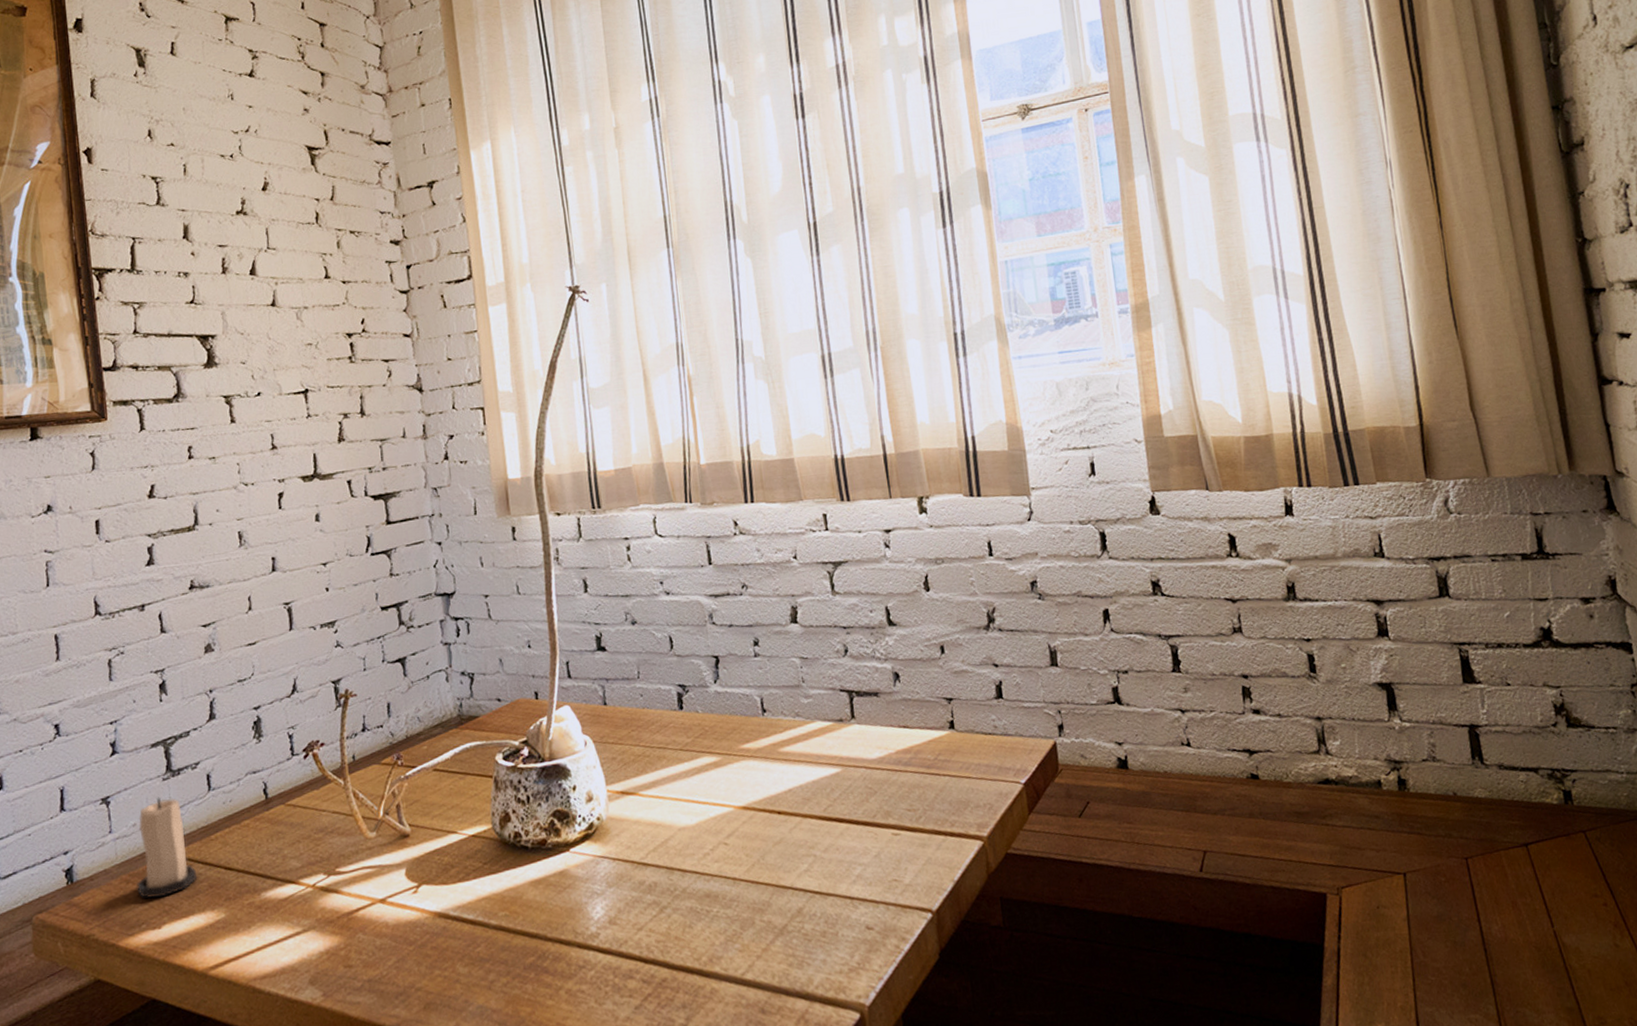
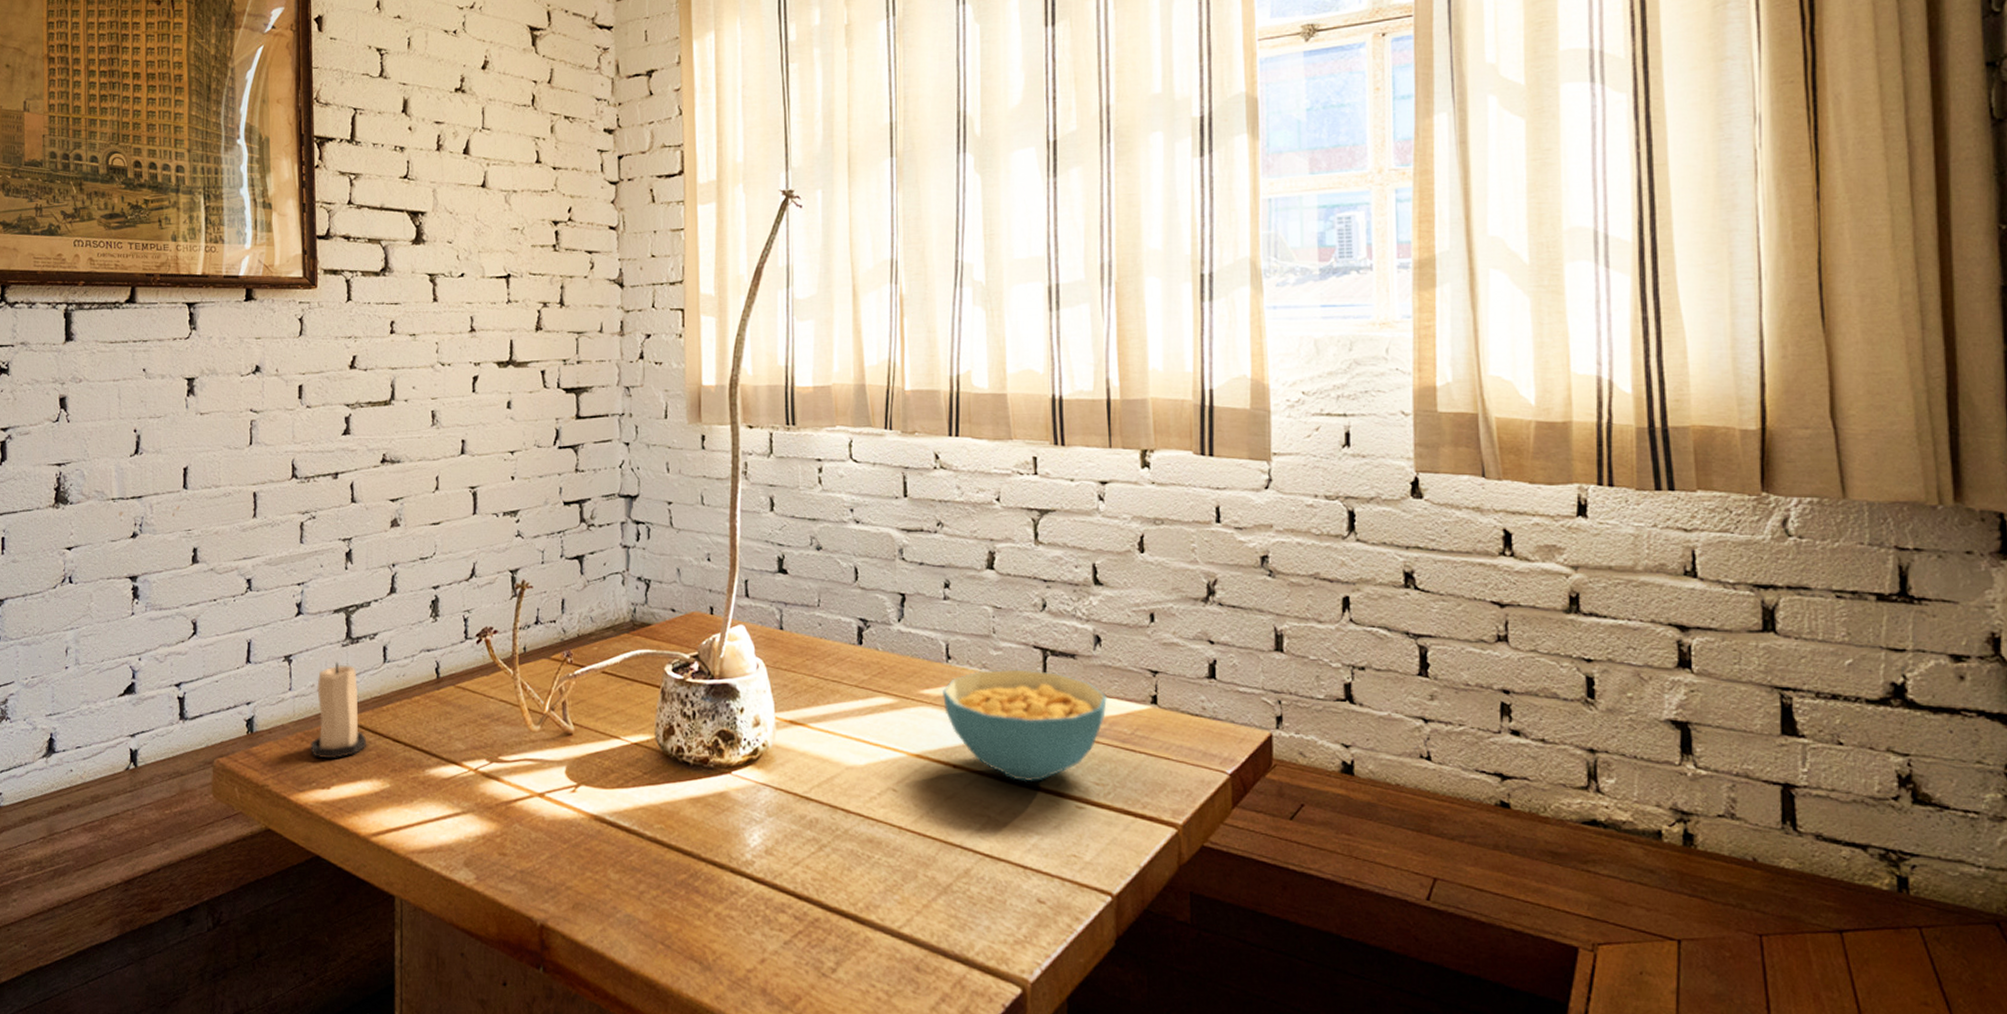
cereal bowl: none [762,712,911,818] -> present [943,669,1107,782]

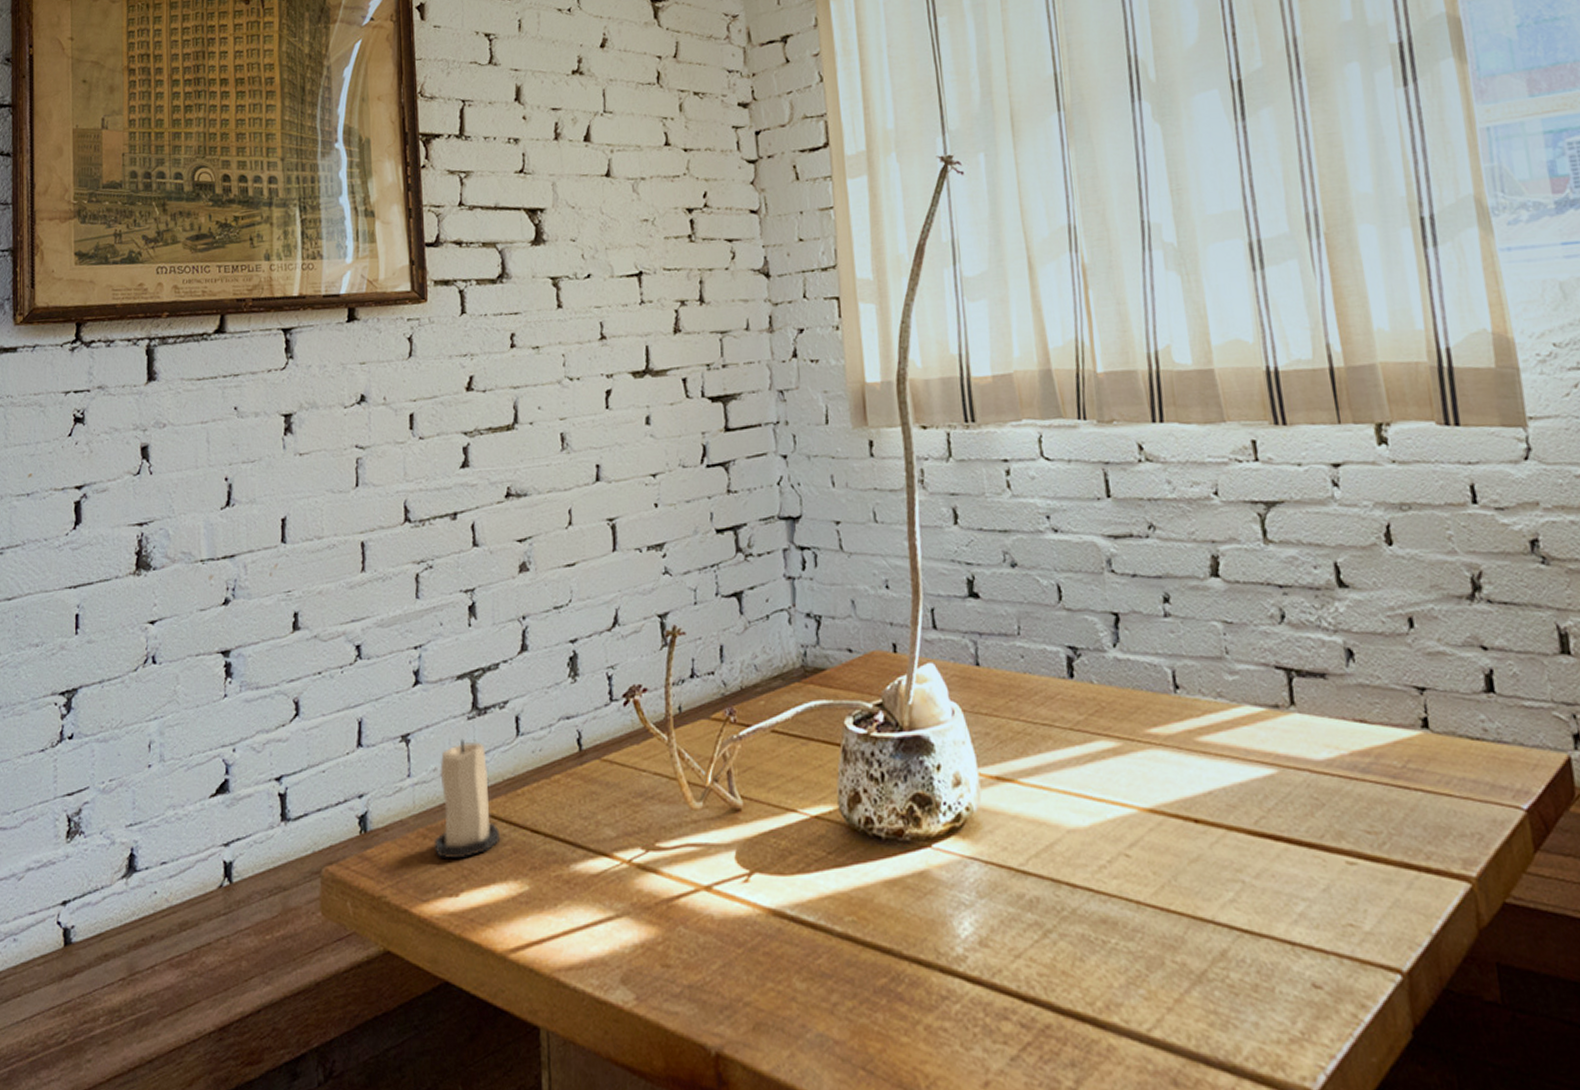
cereal bowl: present [943,669,1107,782] -> none [1173,696,1370,836]

